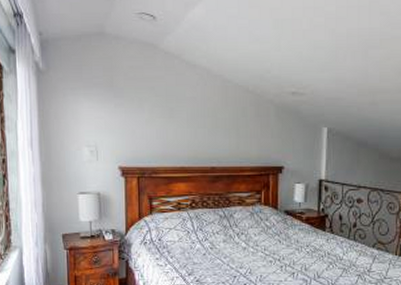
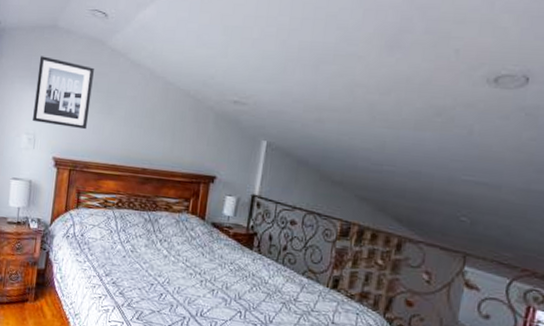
wall art: none [90,65,150,136] -> present [33,56,94,130]

